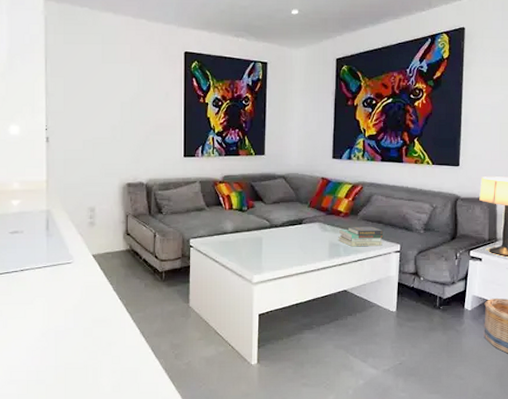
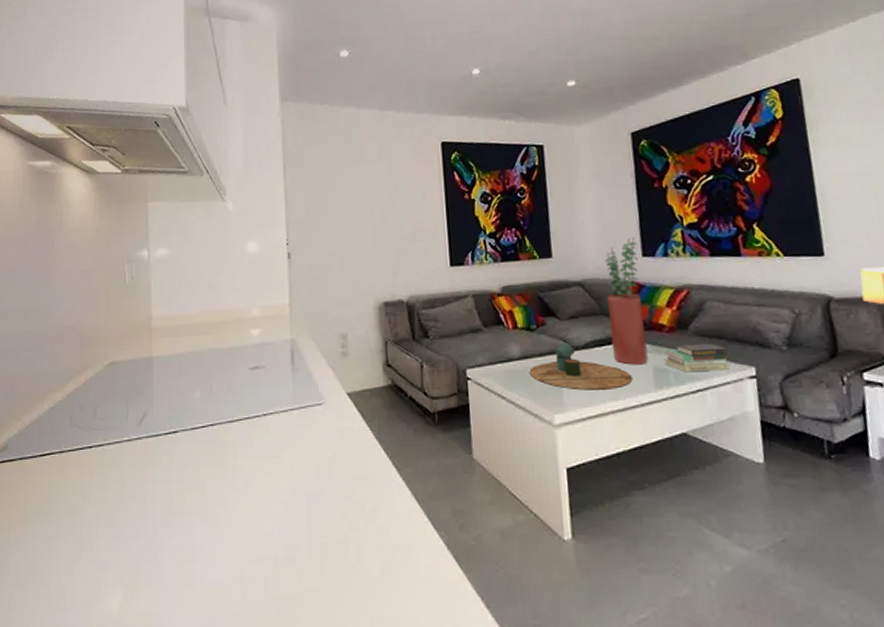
decorative tray: none [238,221,314,258] -> present [529,341,633,390]
vase: none [301,143,330,240] -> present [605,237,648,365]

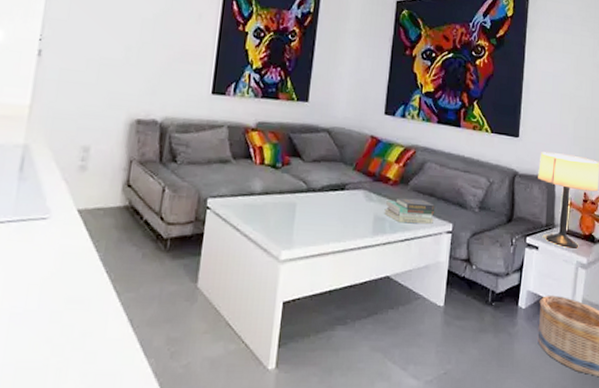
decorative tray: present [529,341,633,390] -> none [266,182,356,232]
vase: present [605,237,648,365] -> none [343,95,383,212]

